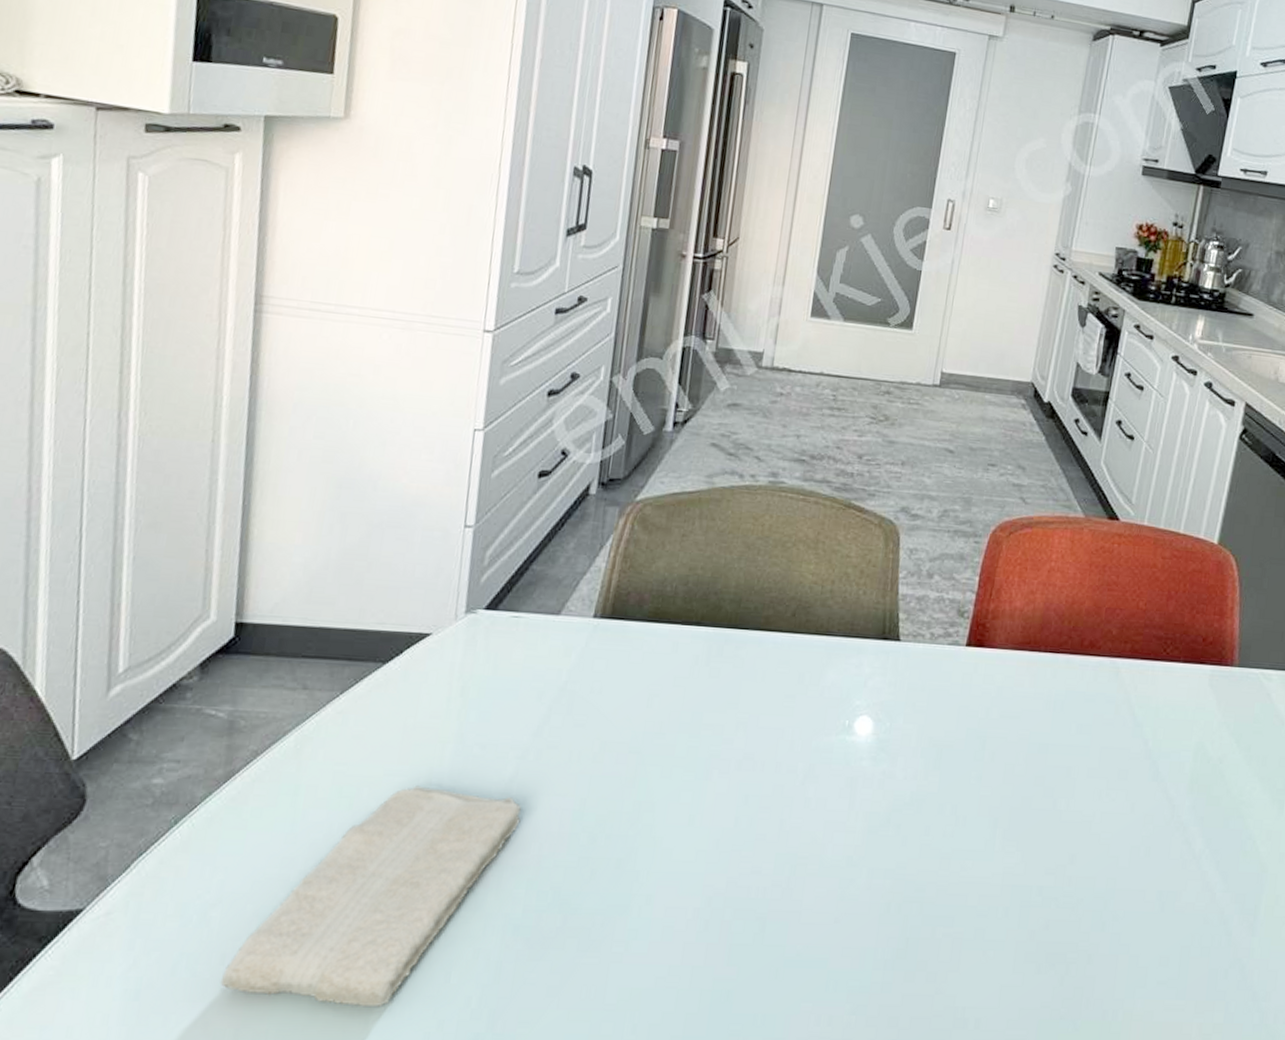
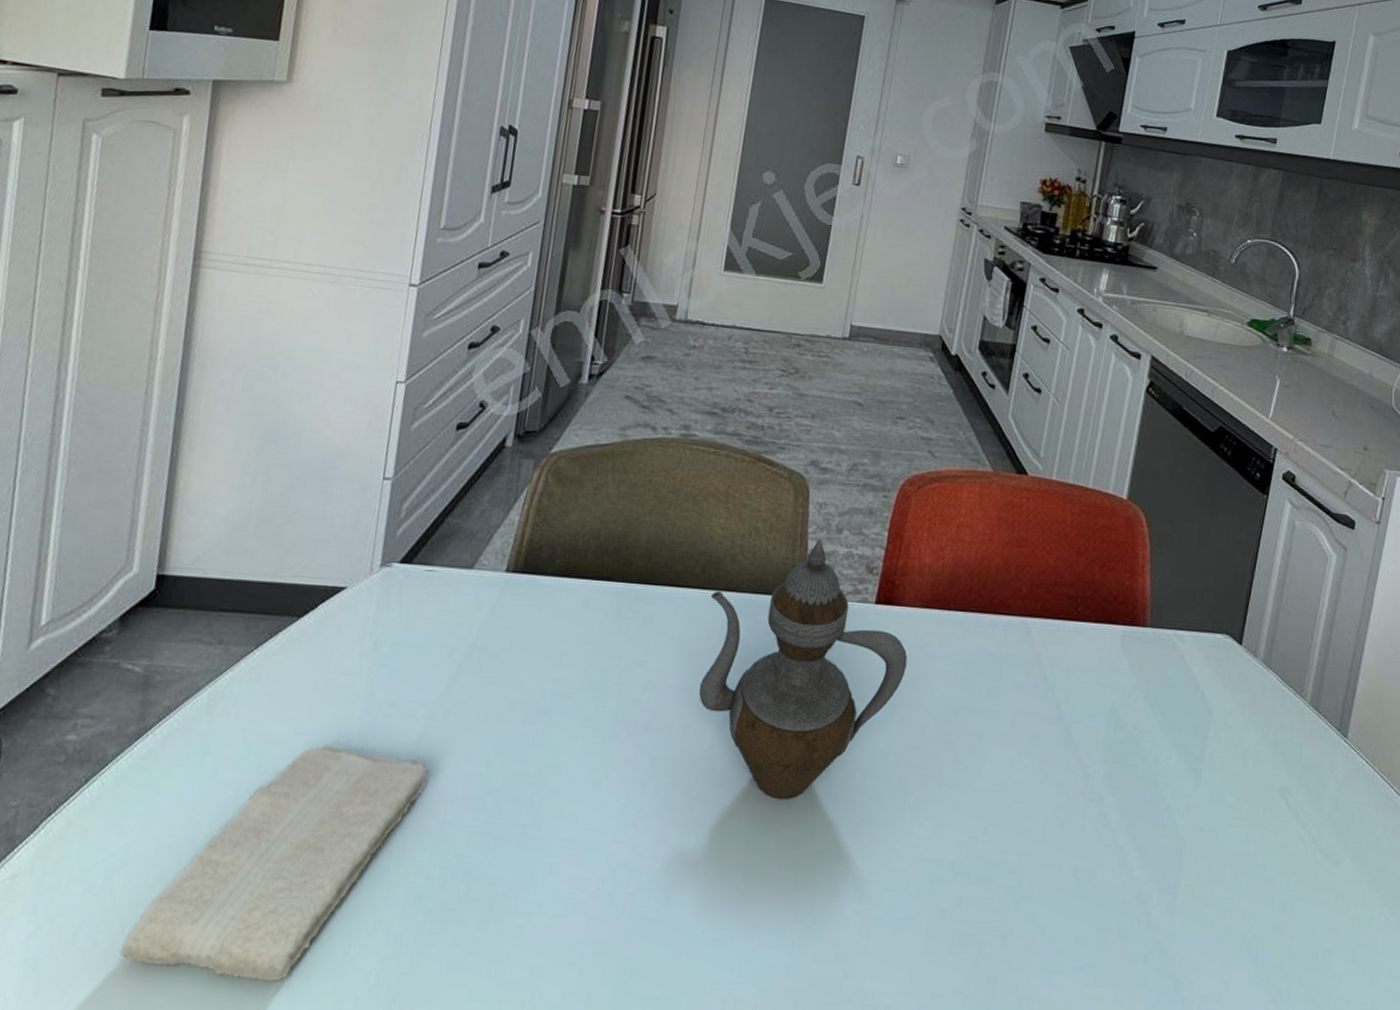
teapot: none [790,584,998,833] -> present [698,539,908,800]

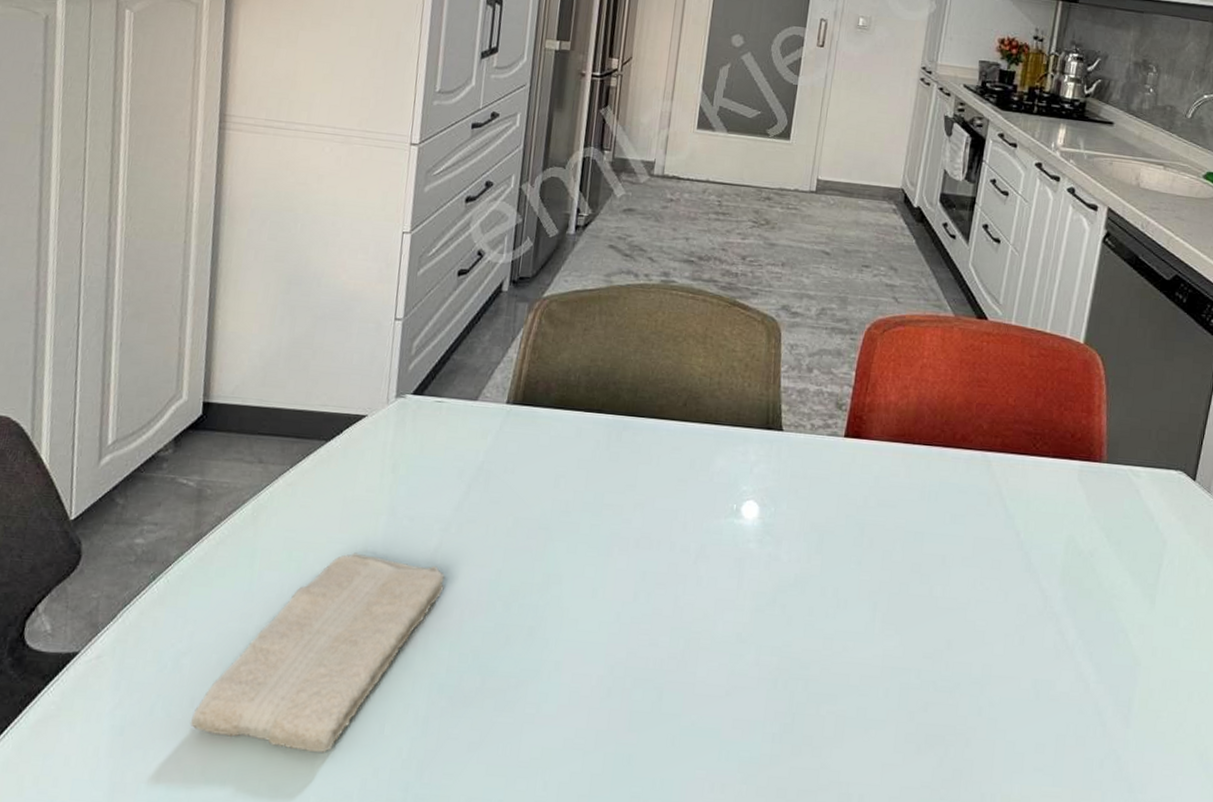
teapot: present [698,539,908,800] -> none [683,377,875,612]

